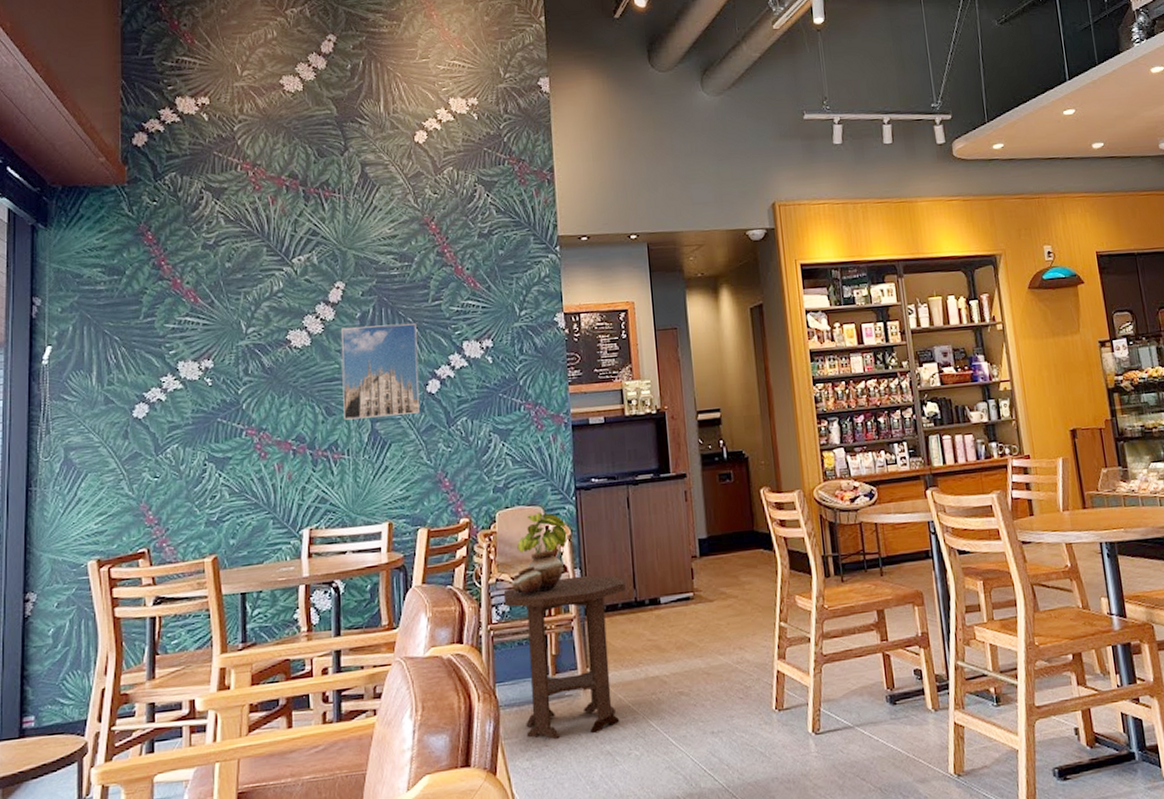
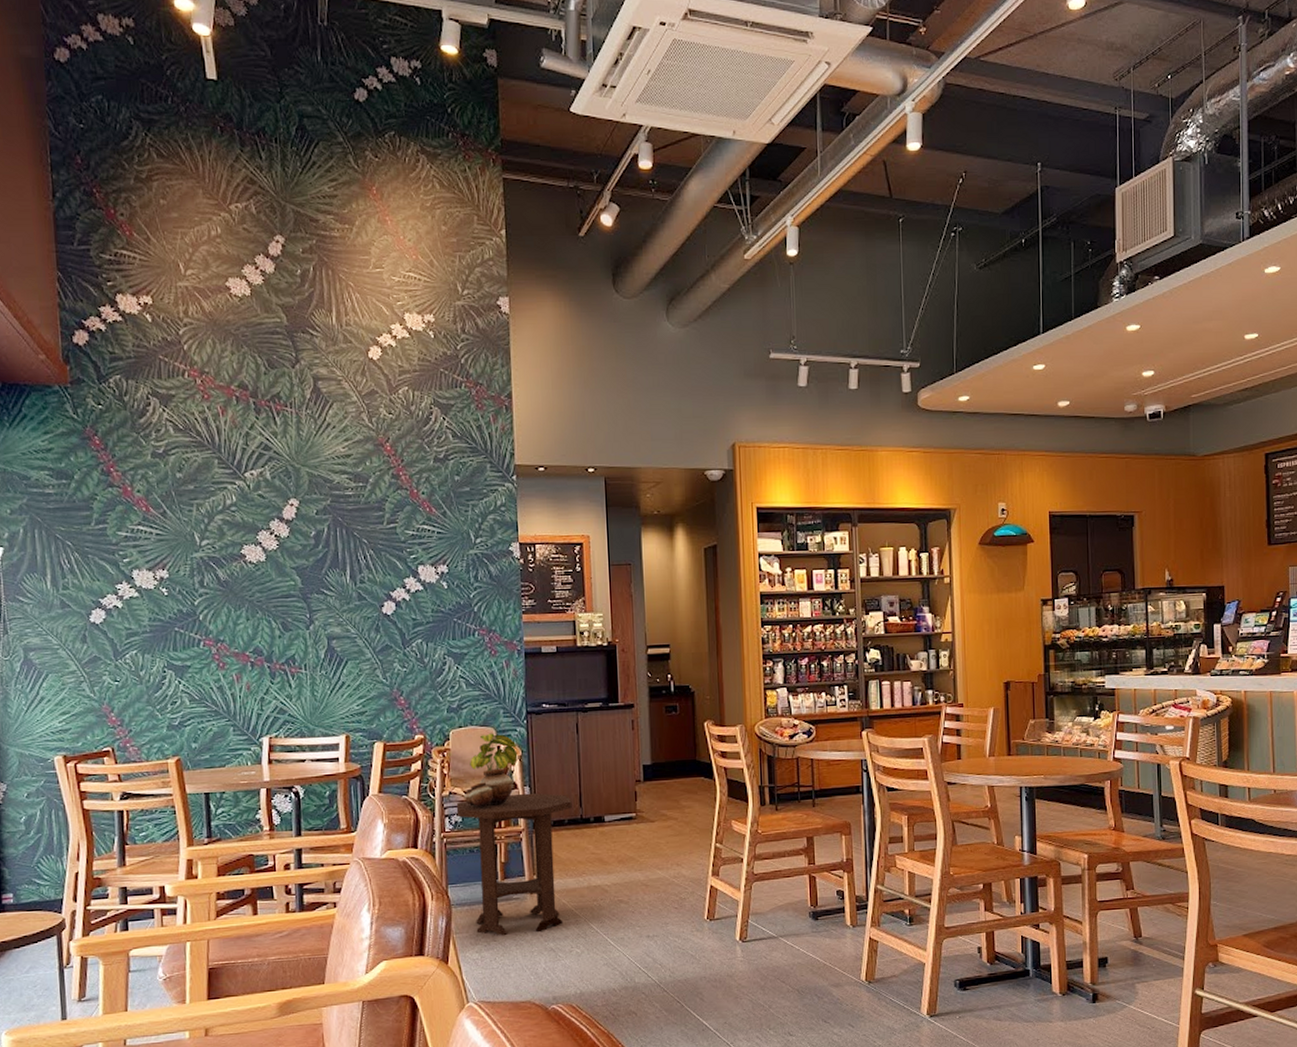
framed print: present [340,323,420,420] -> none [295,544,376,636]

